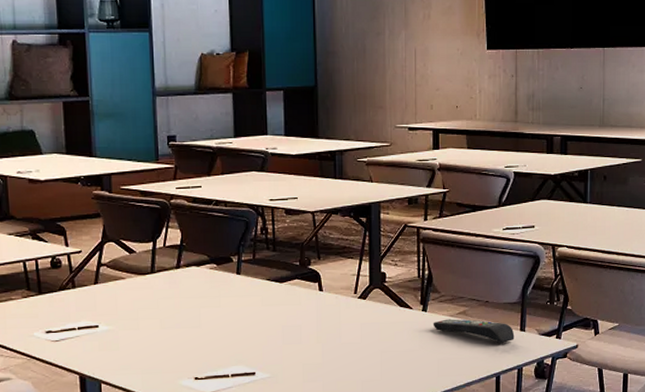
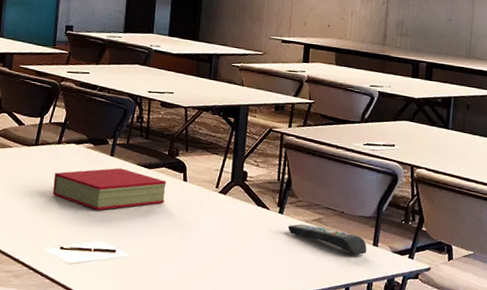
book: none [177,286,301,333] -> present [52,168,167,210]

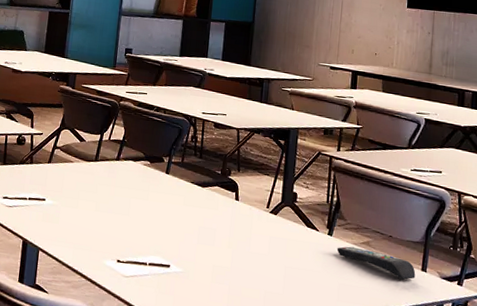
book: present [52,168,167,210] -> none [110,185,219,226]

